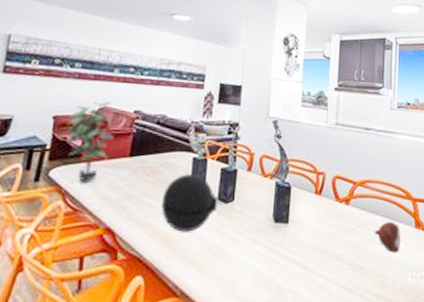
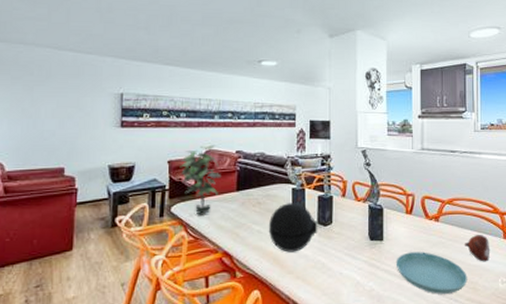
saucer: none [300,238,376,288] -> present [395,252,468,294]

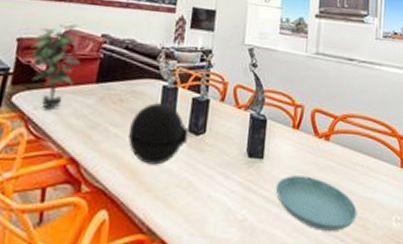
teapot: present [464,234,491,262] -> none [355,159,385,195]

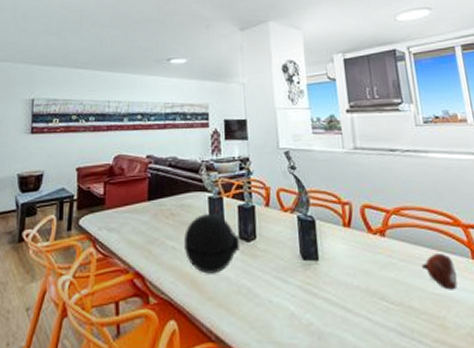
potted plant: present [30,23,80,109] -> none [88,149,131,229]
saucer: present [275,175,357,231] -> none [336,275,432,332]
teapot: none [355,159,385,195] -> present [421,252,458,290]

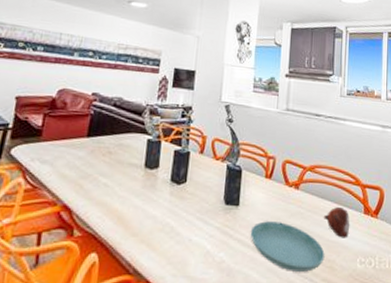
decorative orb: present [184,214,241,274] -> none [116,155,172,212]
saucer: none [336,275,432,332] -> present [250,221,325,272]

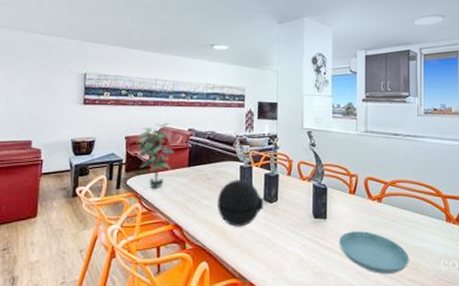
potted plant: none [28,83,72,161] -> present [136,122,174,189]
decorative orb: none [116,155,172,212] -> present [218,180,264,227]
teapot: present [323,206,350,238] -> none [406,216,433,244]

